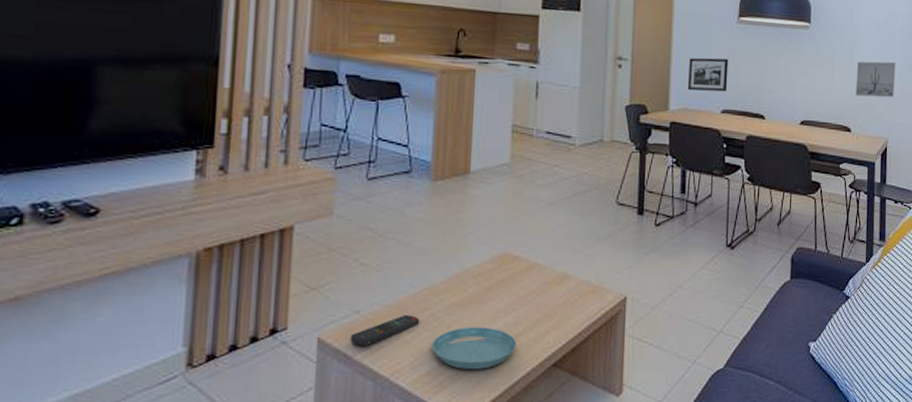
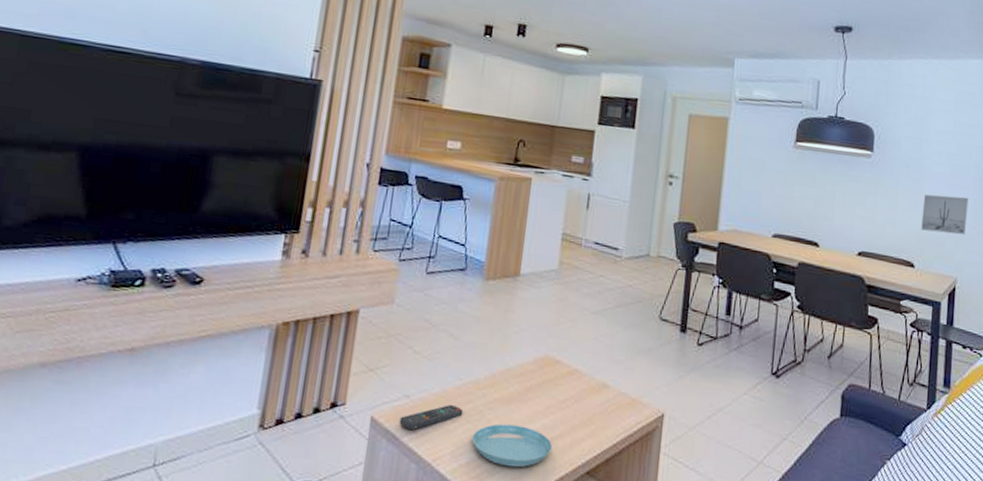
picture frame: present [687,57,729,92] -> none [738,180,783,216]

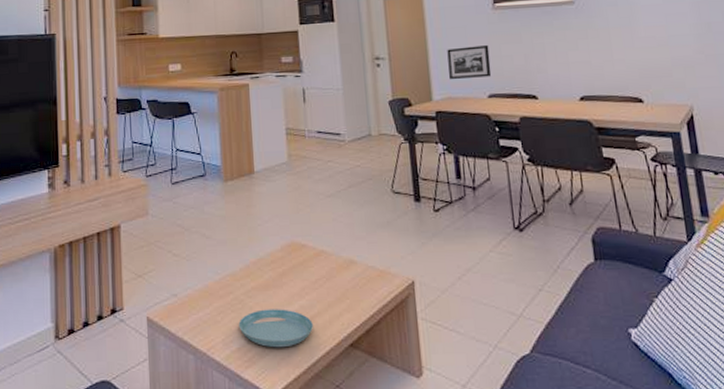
remote control: present [399,405,464,431] -> none [172,298,227,325]
picture frame: none [738,180,783,216] -> present [447,44,492,80]
wall art: present [921,194,969,236] -> none [638,23,692,64]

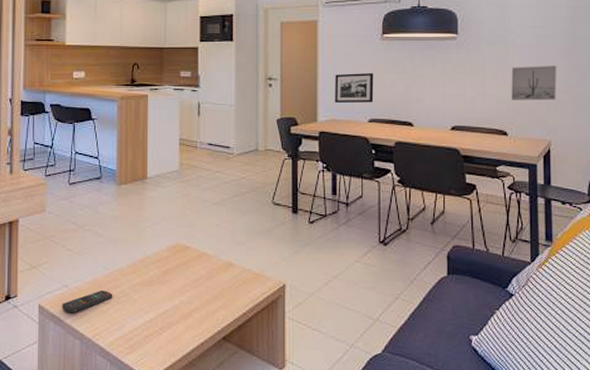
remote control: none [172,298,227,325] -> present [62,291,113,313]
saucer: present [238,309,313,348] -> none [123,303,190,338]
wall art: none [638,23,692,64] -> present [511,65,557,101]

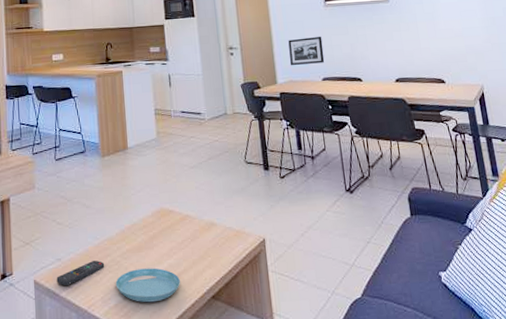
saucer: none [123,303,190,338] -> present [115,268,180,303]
wall art: present [511,65,557,101] -> none [439,18,482,52]

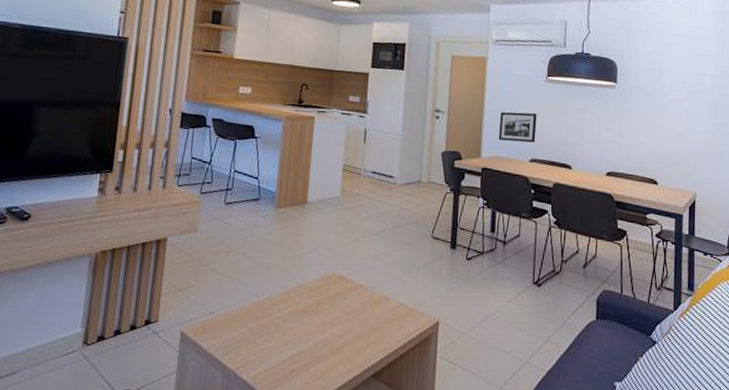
remote control: present [56,260,105,286] -> none [205,319,262,343]
saucer: present [115,268,180,303] -> none [270,334,341,373]

